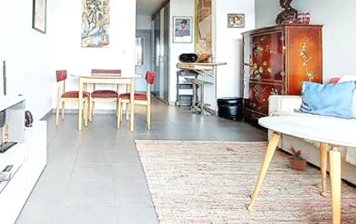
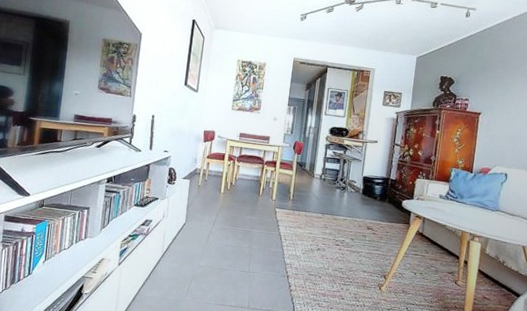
potted plant: present [282,144,310,171] -> none [421,230,450,257]

